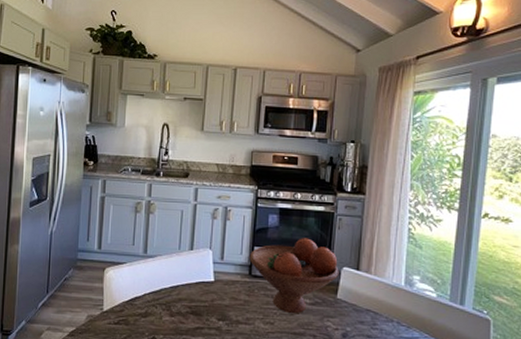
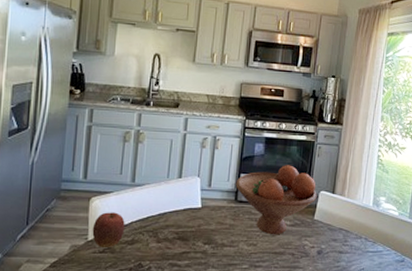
apple: none [107,283,138,320] -> present [92,212,125,249]

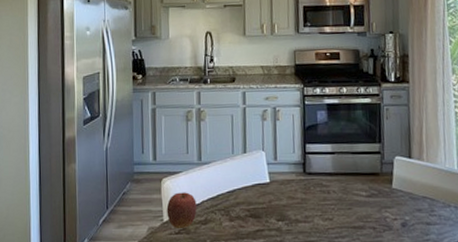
fruit bowl: present [235,165,317,235] -> none [302,131,392,208]

